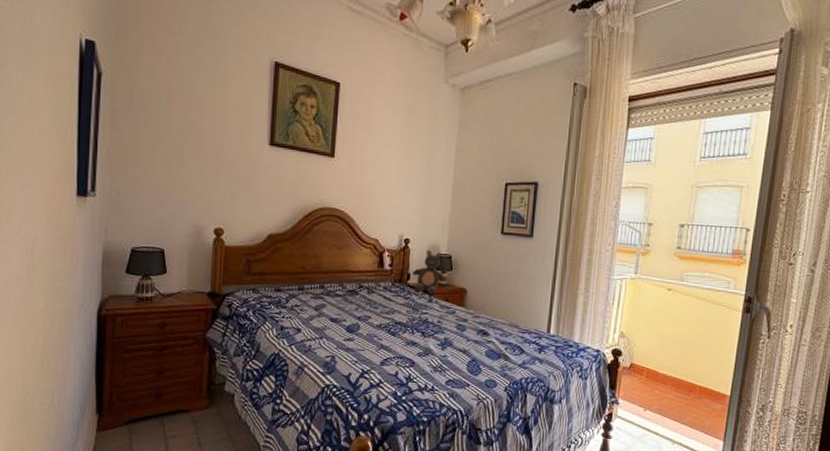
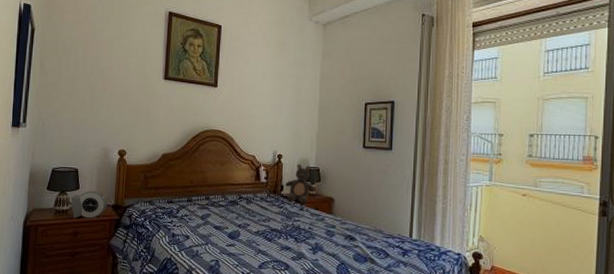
alarm clock: none [156,275,203,309] -> present [71,190,108,219]

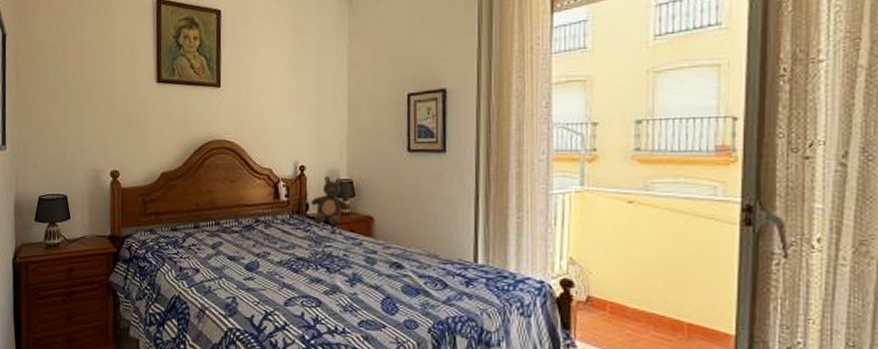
alarm clock: present [71,190,108,219] -> none [61,220,103,253]

